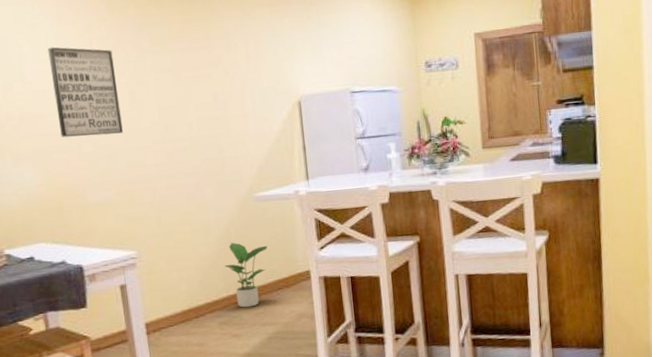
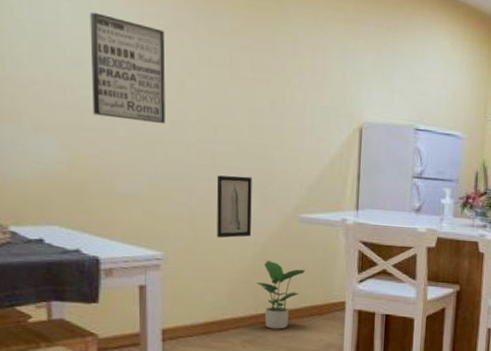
wall art: none [174,167,213,229] -> present [216,175,252,238]

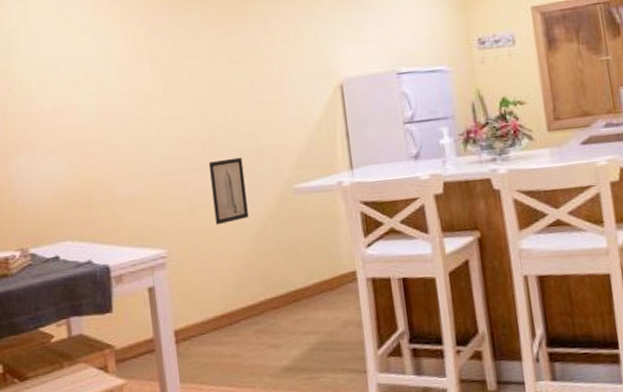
wall art: present [90,12,166,123] -> none [82,37,155,129]
potted plant: present [257,261,305,330] -> none [261,240,308,314]

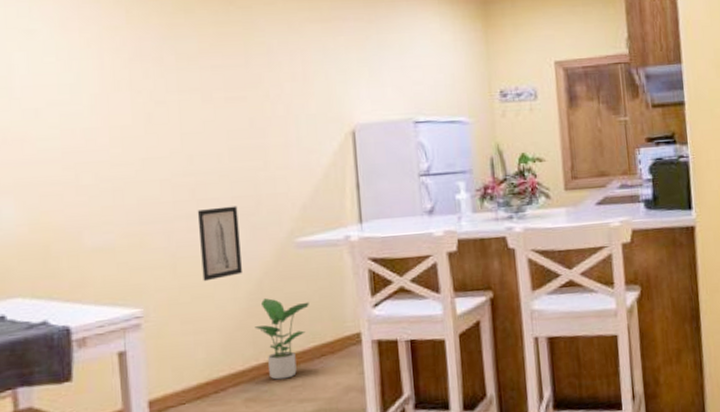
potted plant: none [261,240,308,314] -> present [254,298,309,380]

